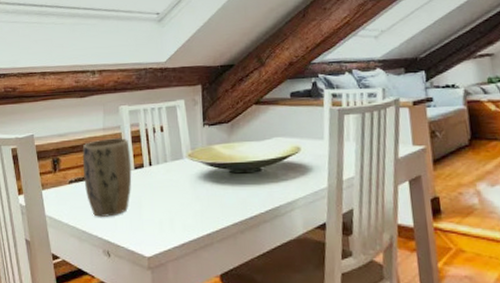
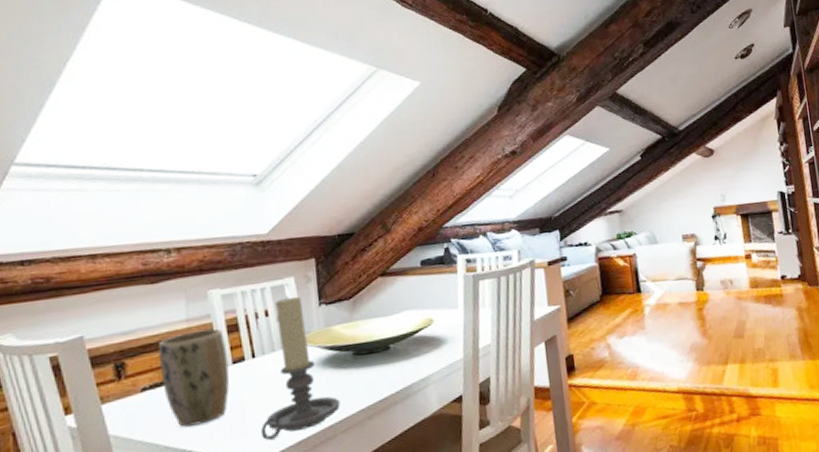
candle holder: none [154,115,217,238] -> present [261,296,341,440]

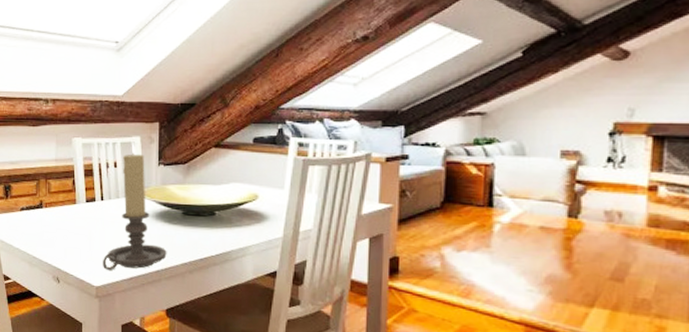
plant pot: present [157,328,230,427] -> none [34,170,83,246]

